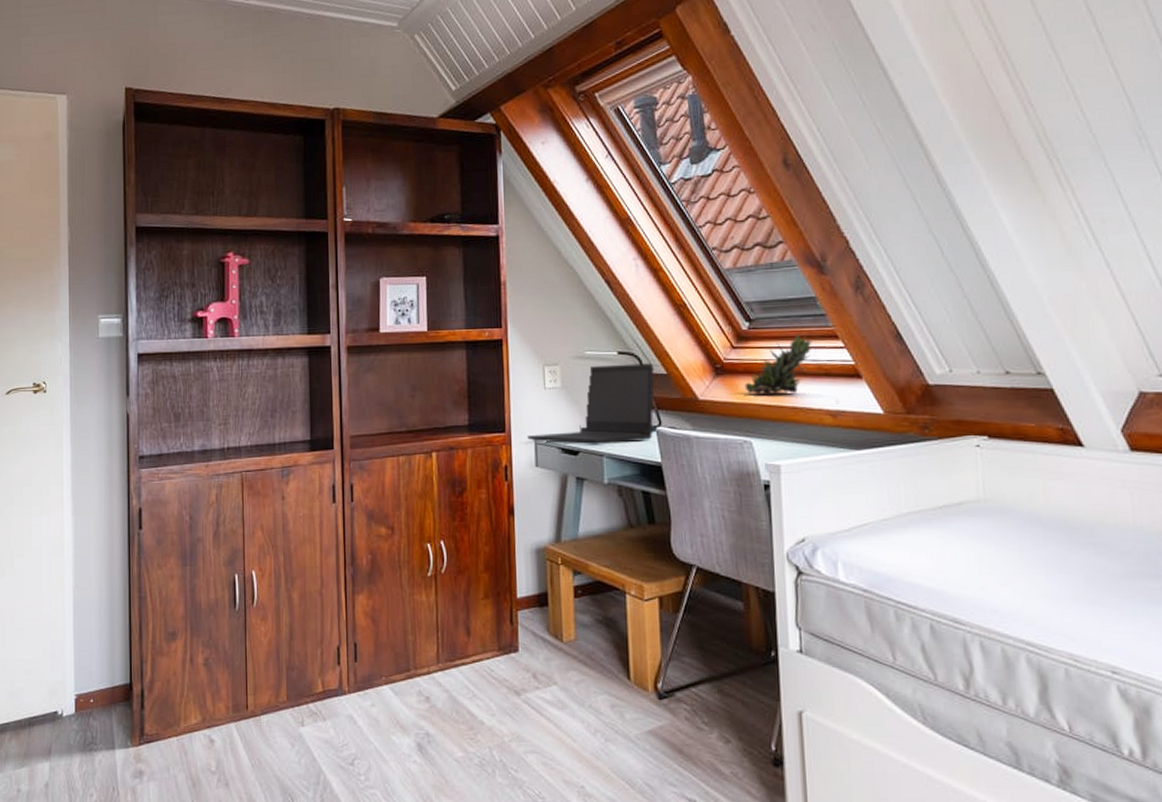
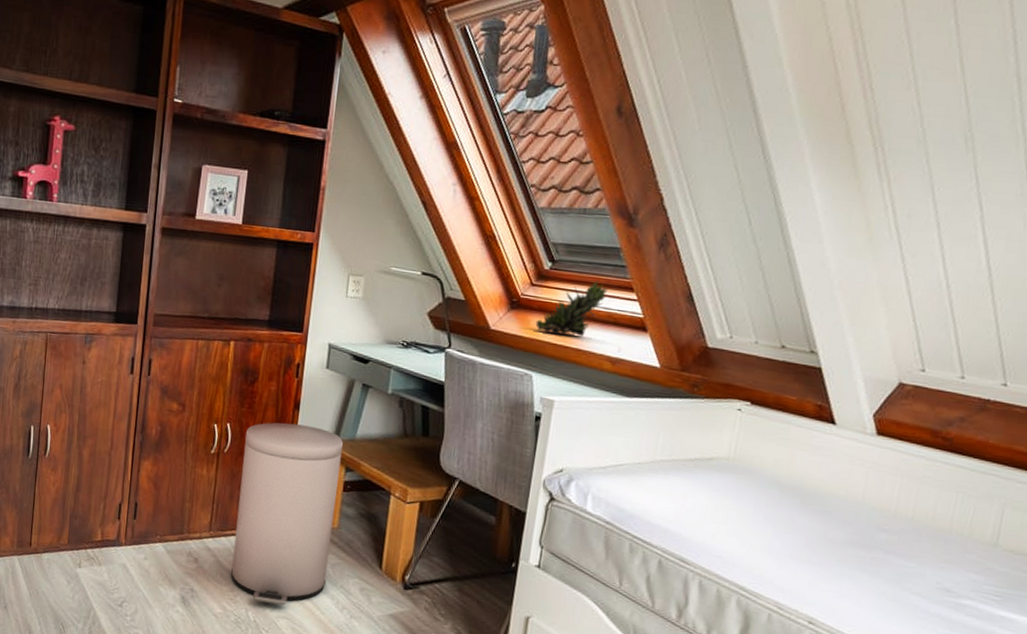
pedal bin: none [461,531,572,737] -> present [231,422,344,605]
laptop: present [527,363,654,445] -> none [322,282,454,360]

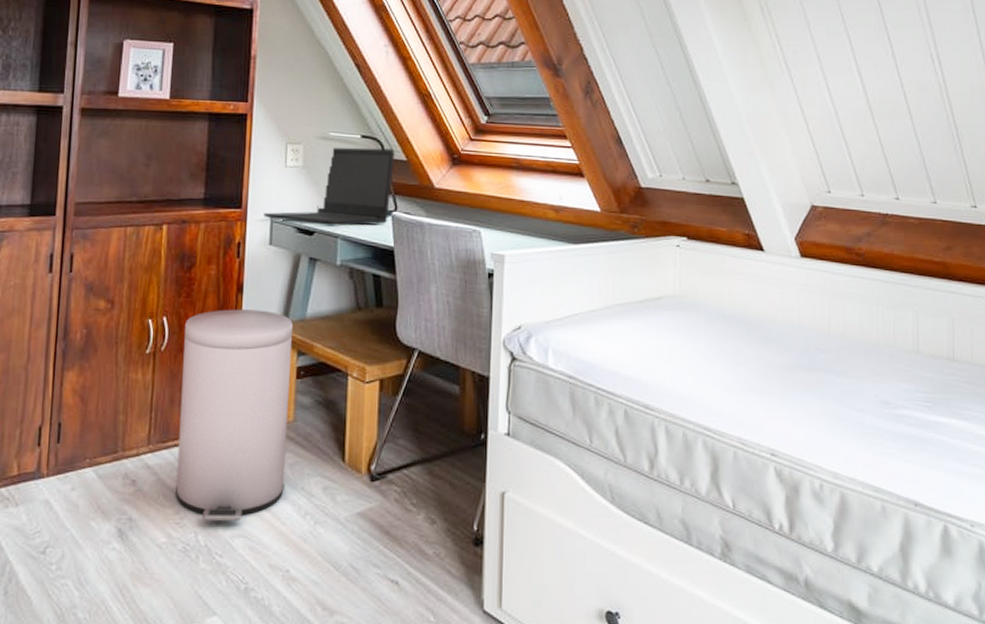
laptop: none [322,282,454,360] -> present [263,147,395,226]
succulent plant: present [535,280,608,336] -> none [478,130,543,188]

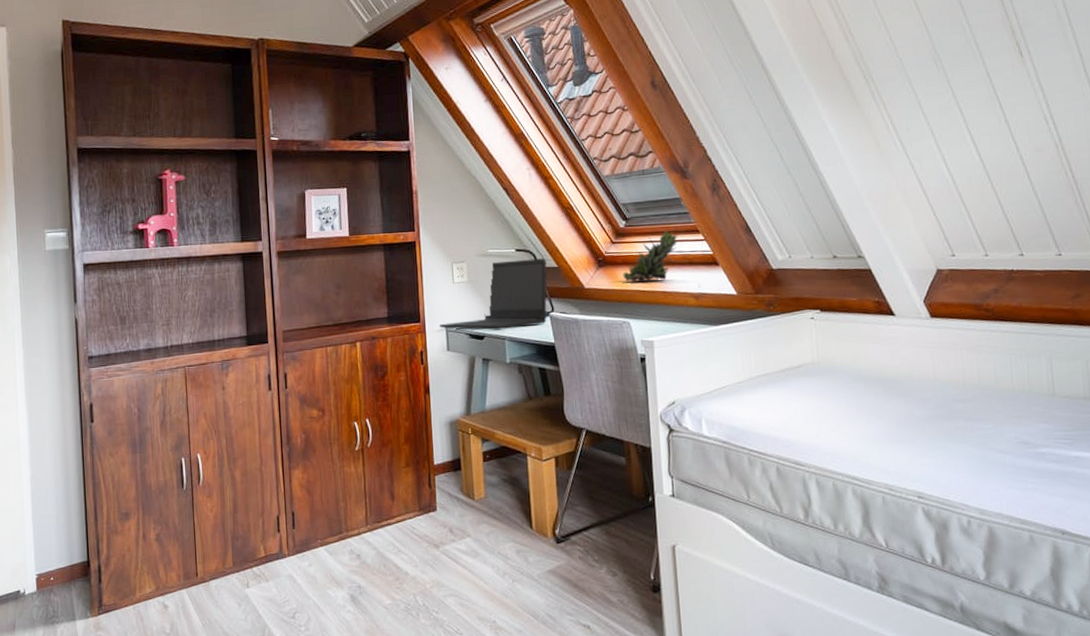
pedal bin: present [176,309,294,521] -> none [384,406,484,584]
succulent plant: none [478,130,543,188] -> present [623,229,678,283]

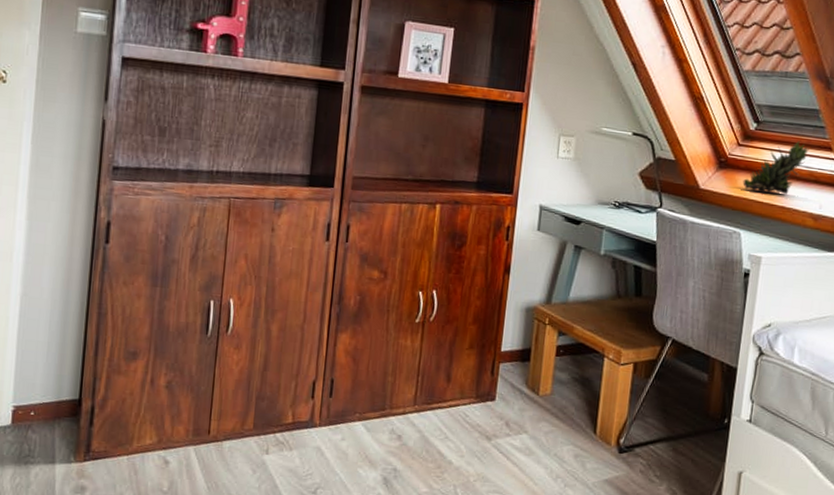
laptop: present [439,258,547,330] -> none [533,143,664,220]

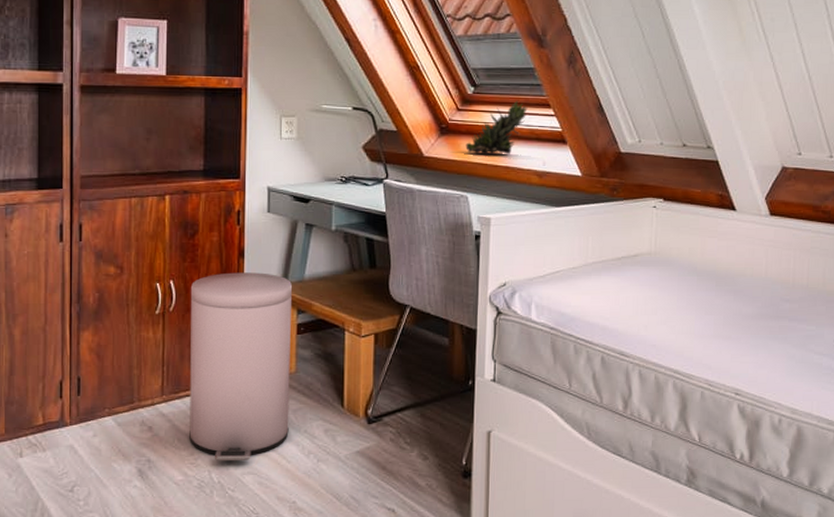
pedal bin: none [438,287,556,479] -> present [189,272,293,461]

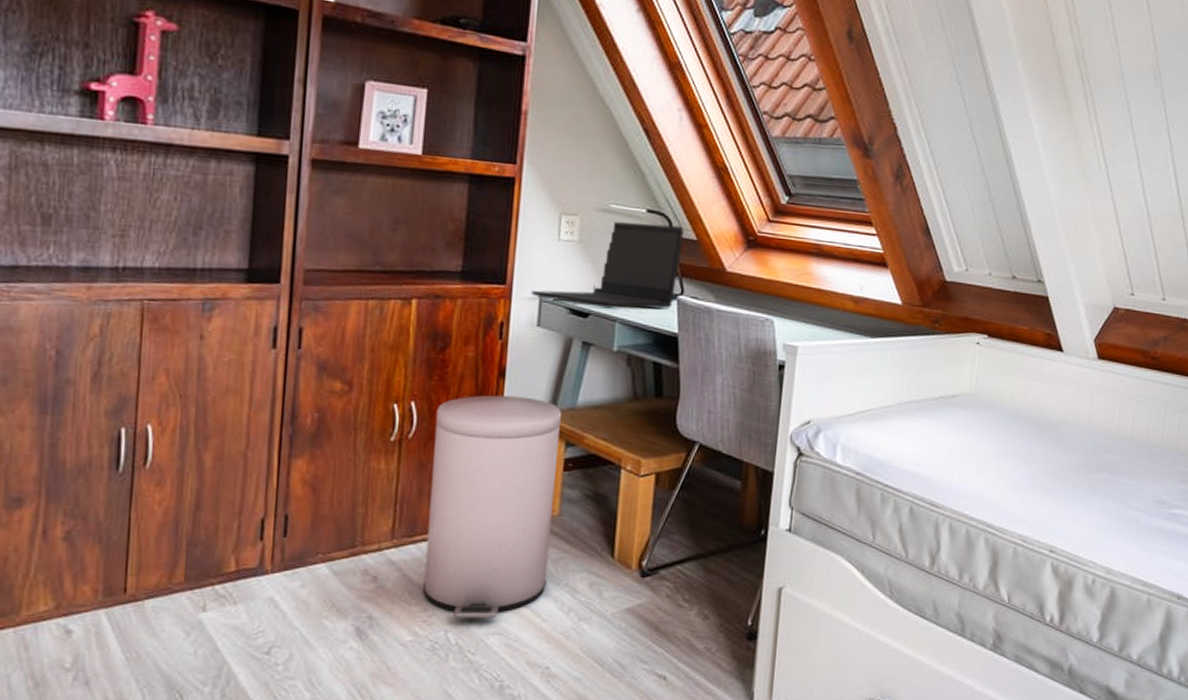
laptop: none [261,119,385,194] -> present [531,222,684,309]
succulent plant: present [465,100,528,155] -> none [774,215,847,275]

